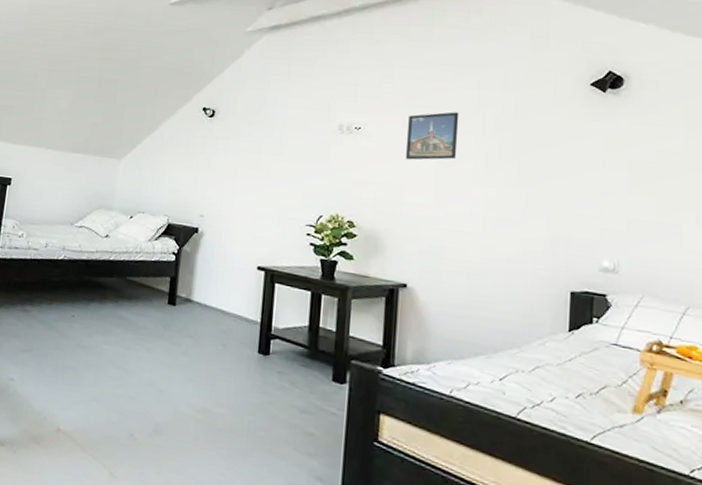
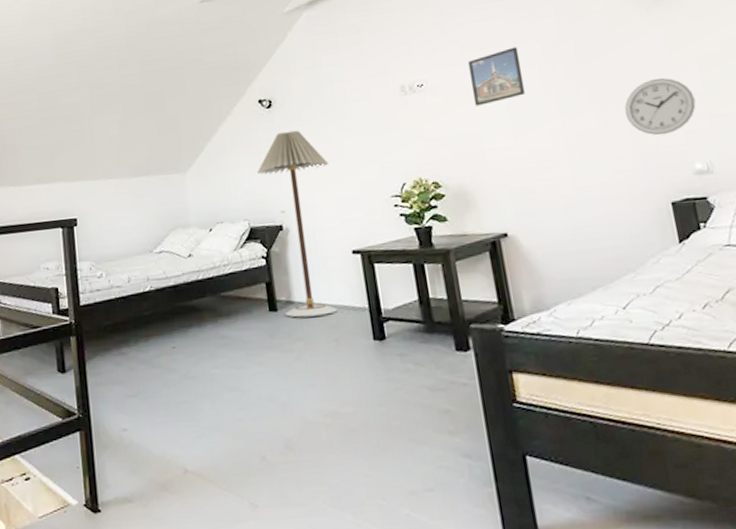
floor lamp: none [182,142,255,320] -> present [257,130,338,318]
wall clock: none [547,171,618,227] -> present [624,78,696,136]

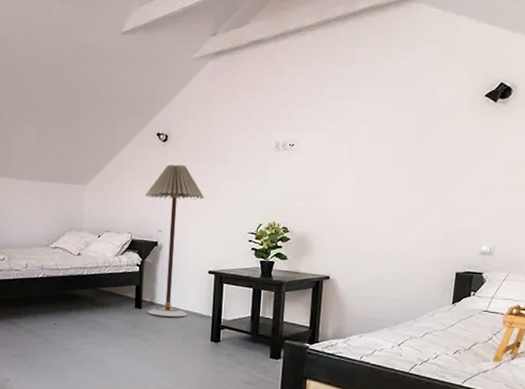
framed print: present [467,47,526,106] -> none [330,126,377,171]
wall clock: present [624,78,696,136] -> none [443,173,499,220]

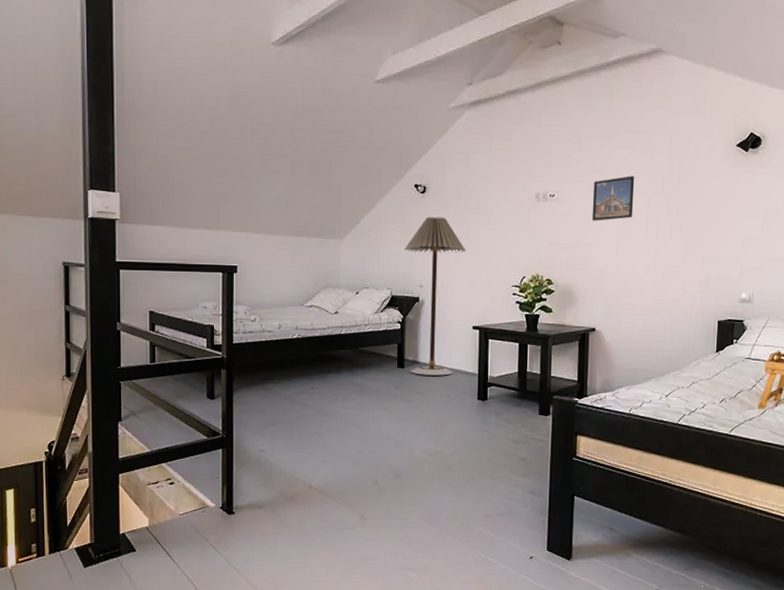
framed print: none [330,126,377,171] -> present [591,176,635,221]

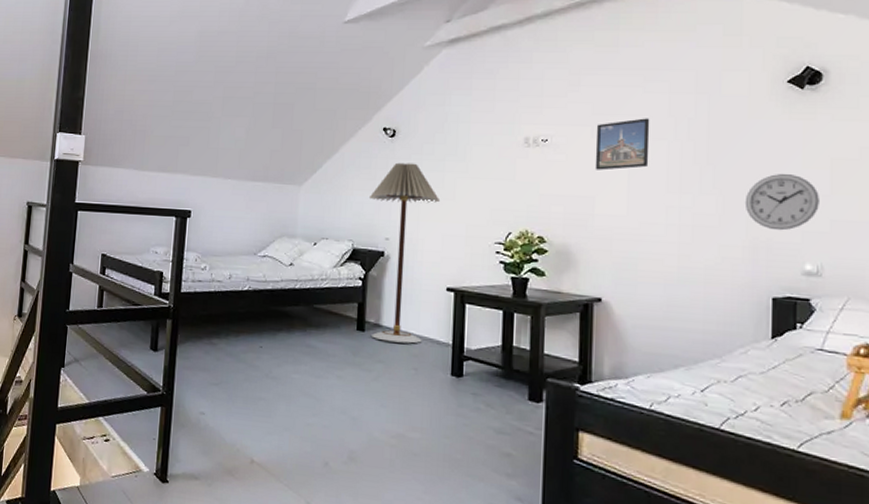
wall clock: none [702,221,754,268] -> present [744,173,819,231]

